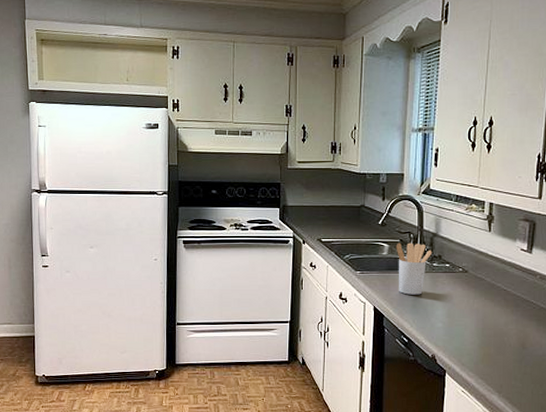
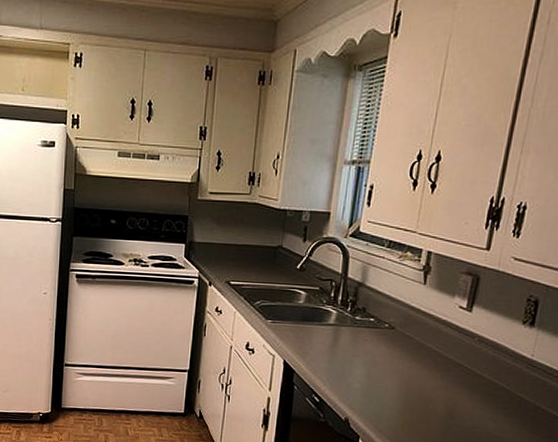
utensil holder: present [396,242,433,295] -> none [314,290,356,351]

